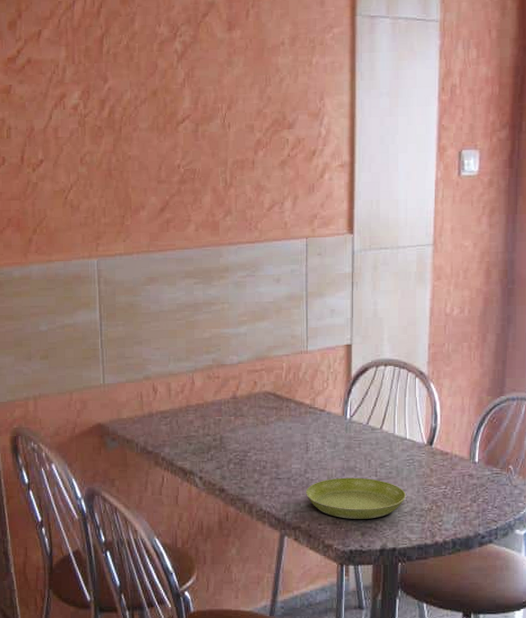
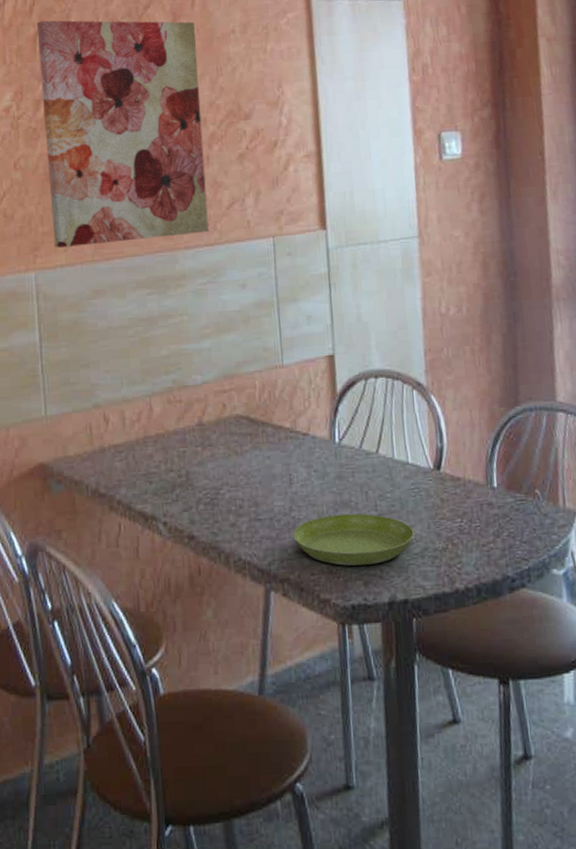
wall art: none [103,23,250,238] -> present [36,20,209,248]

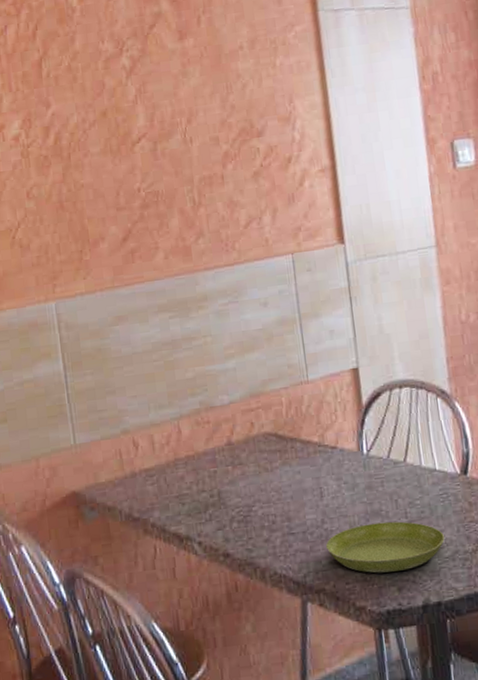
wall art: present [36,20,209,248] -> none [41,39,227,276]

